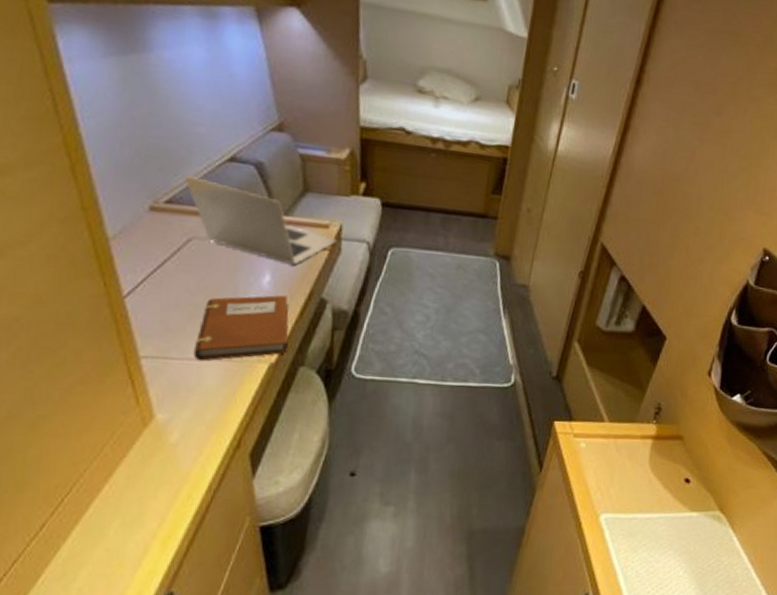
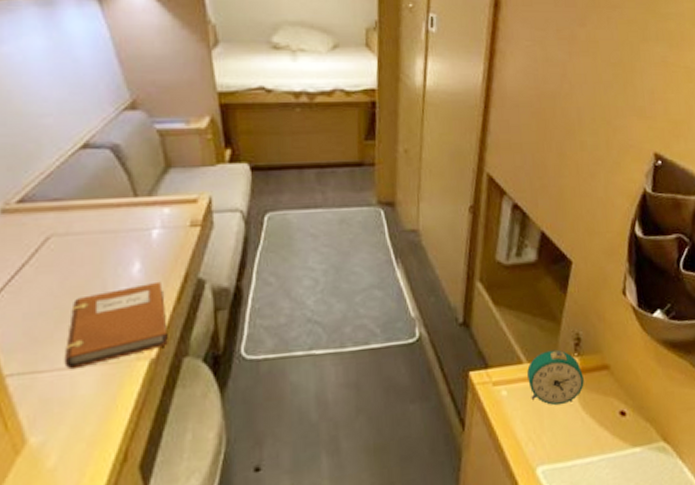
laptop: present [184,176,337,266] -> none [36,170,208,248]
alarm clock: none [606,414,658,464] -> present [527,349,584,406]

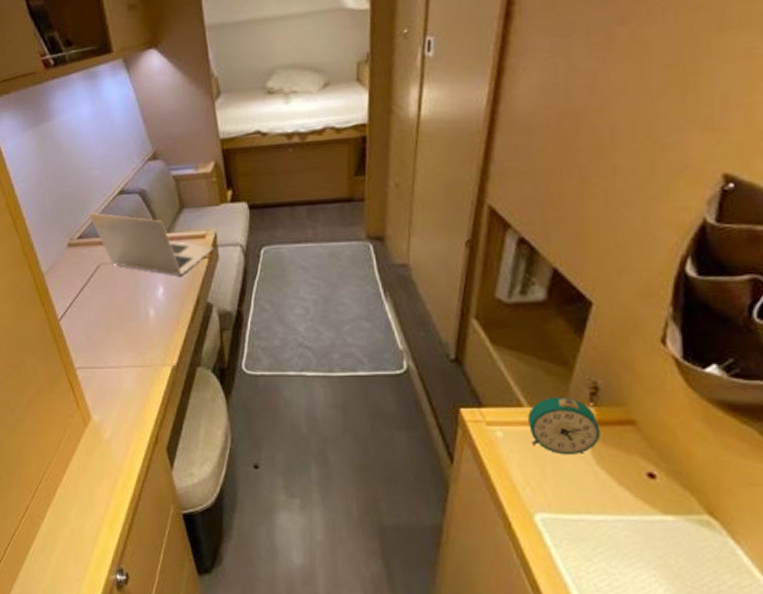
laptop: none [36,170,208,248] -> present [89,213,214,276]
notebook: present [64,281,168,370] -> none [112,303,185,368]

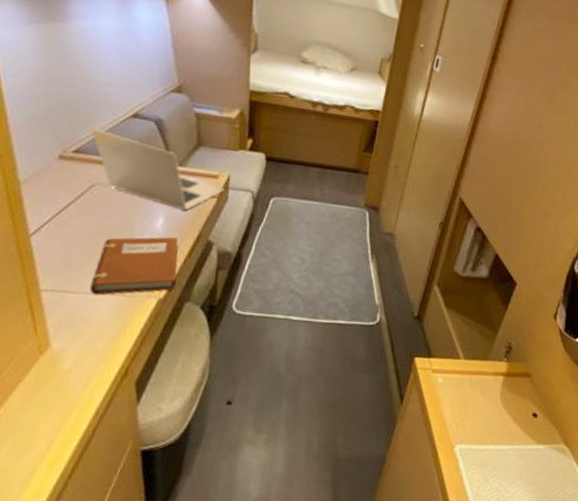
notebook: none [112,303,185,368] -> present [89,236,178,295]
alarm clock: present [528,396,600,455] -> none [461,352,508,399]

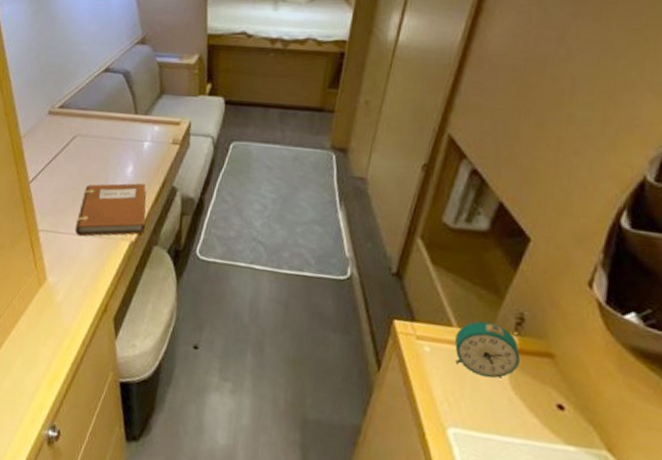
laptop: present [91,129,225,211] -> none [72,86,187,158]
alarm clock: none [461,352,508,399] -> present [455,321,520,379]

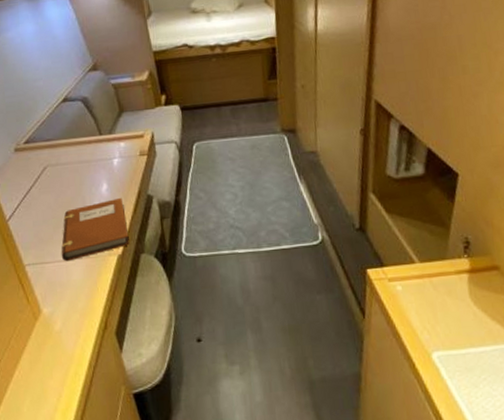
alarm clock: present [455,321,520,379] -> none [419,251,475,300]

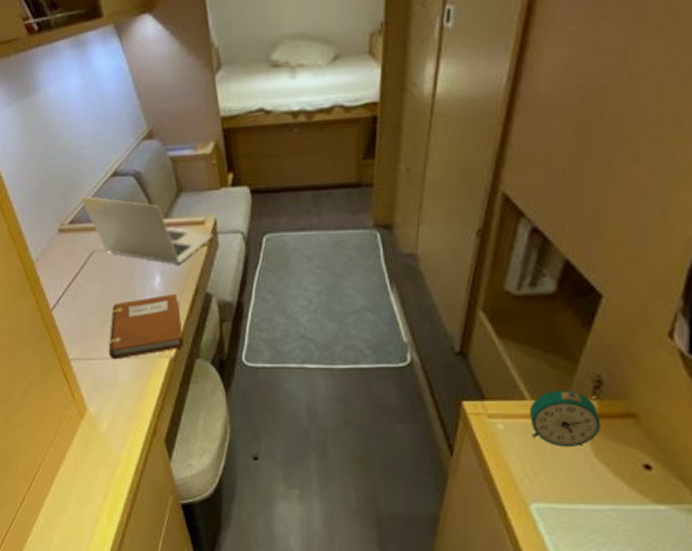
laptop: none [34,119,152,173] -> present [80,196,214,265]
alarm clock: none [419,251,475,300] -> present [530,390,601,448]

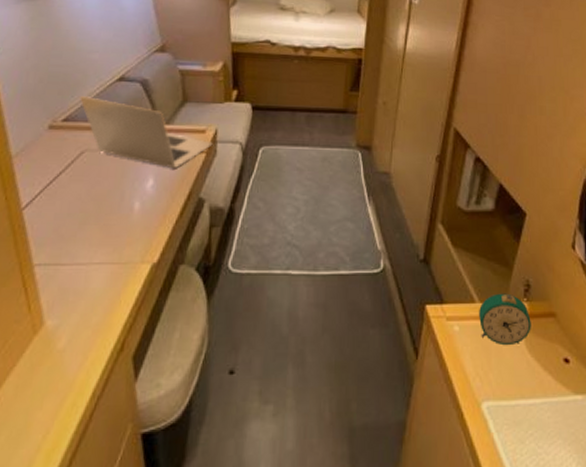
notebook: present [108,293,183,360] -> none [82,197,170,266]

